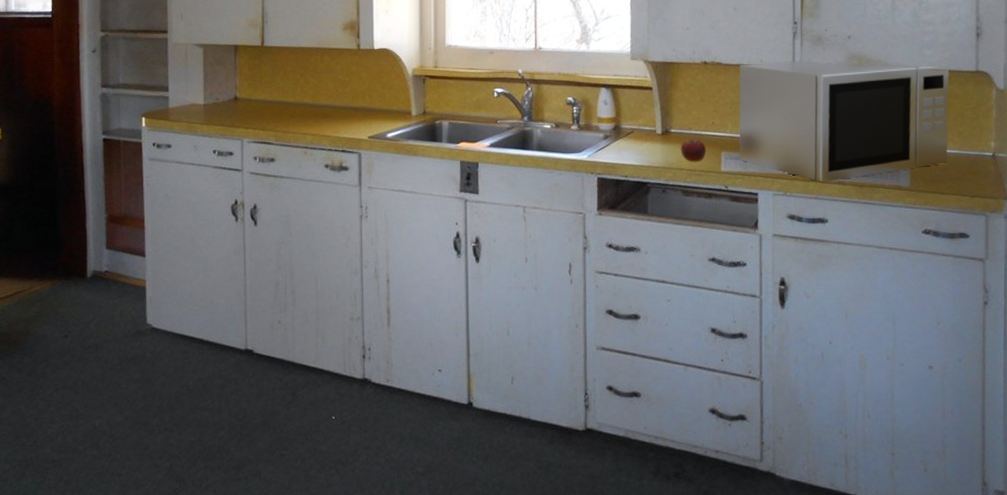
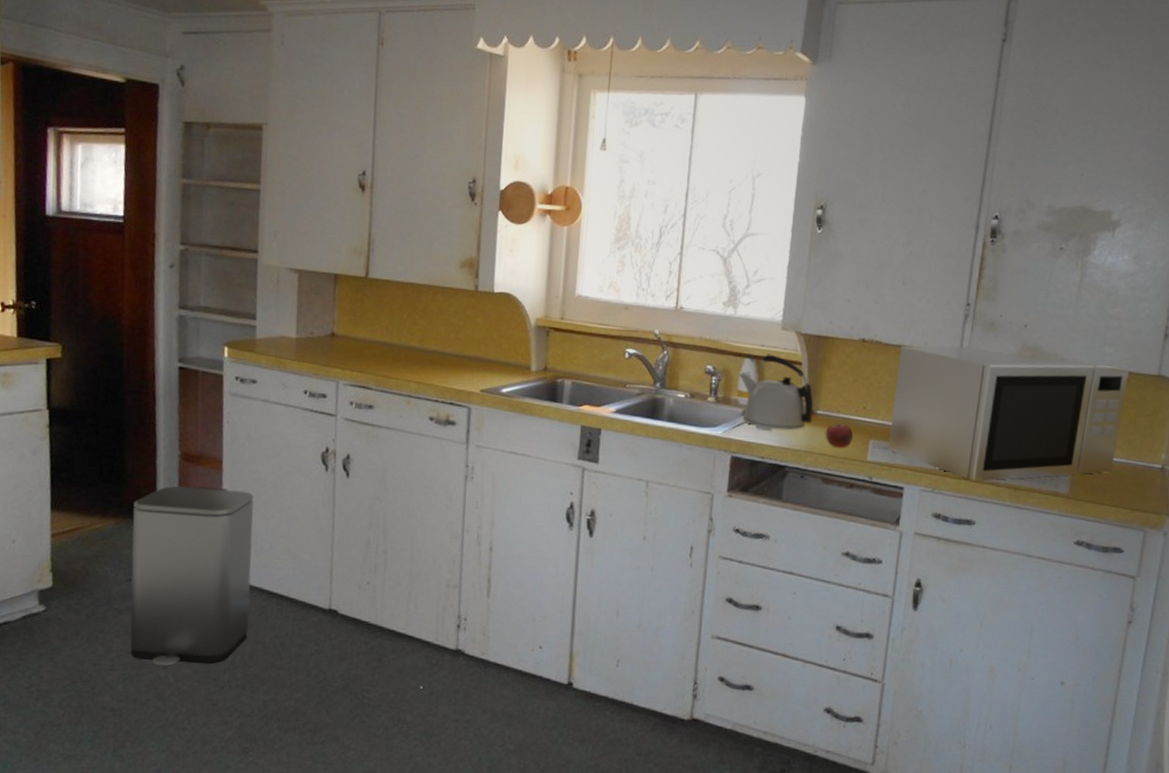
pedal bin: none [67,245,174,415] -> present [129,486,254,666]
kettle: none [596,82,668,152] -> present [738,354,814,432]

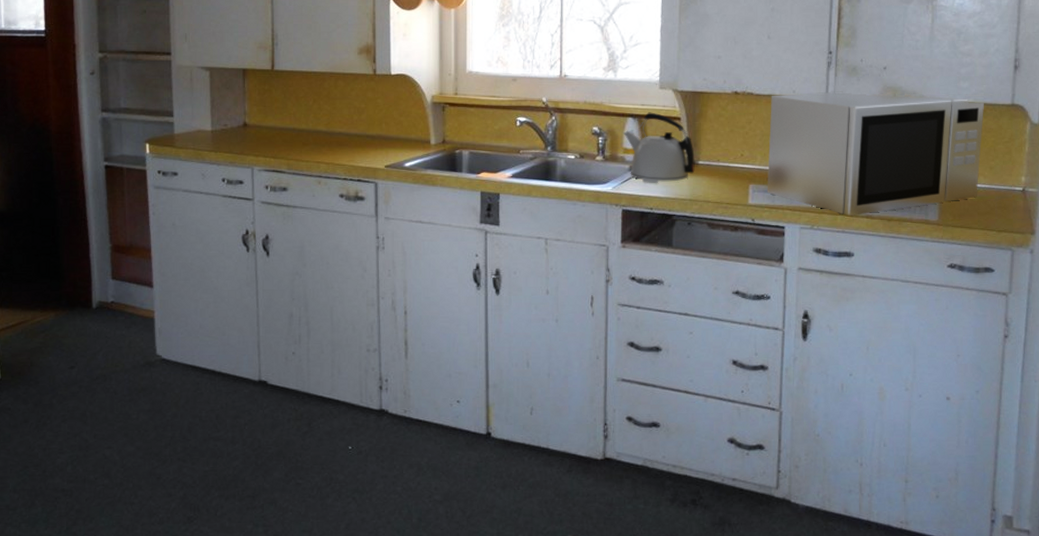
pedal bin: present [129,486,254,666] -> none [71,275,185,445]
fruit: present [825,423,854,449] -> none [707,171,734,195]

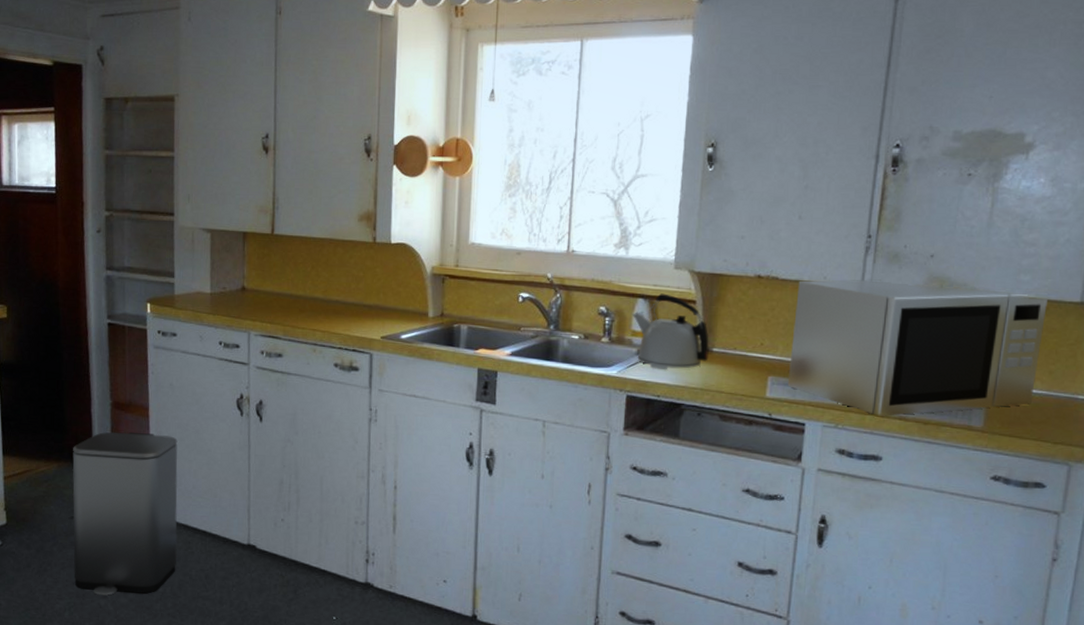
pedal bin: none [71,275,185,445] -> present [72,432,178,596]

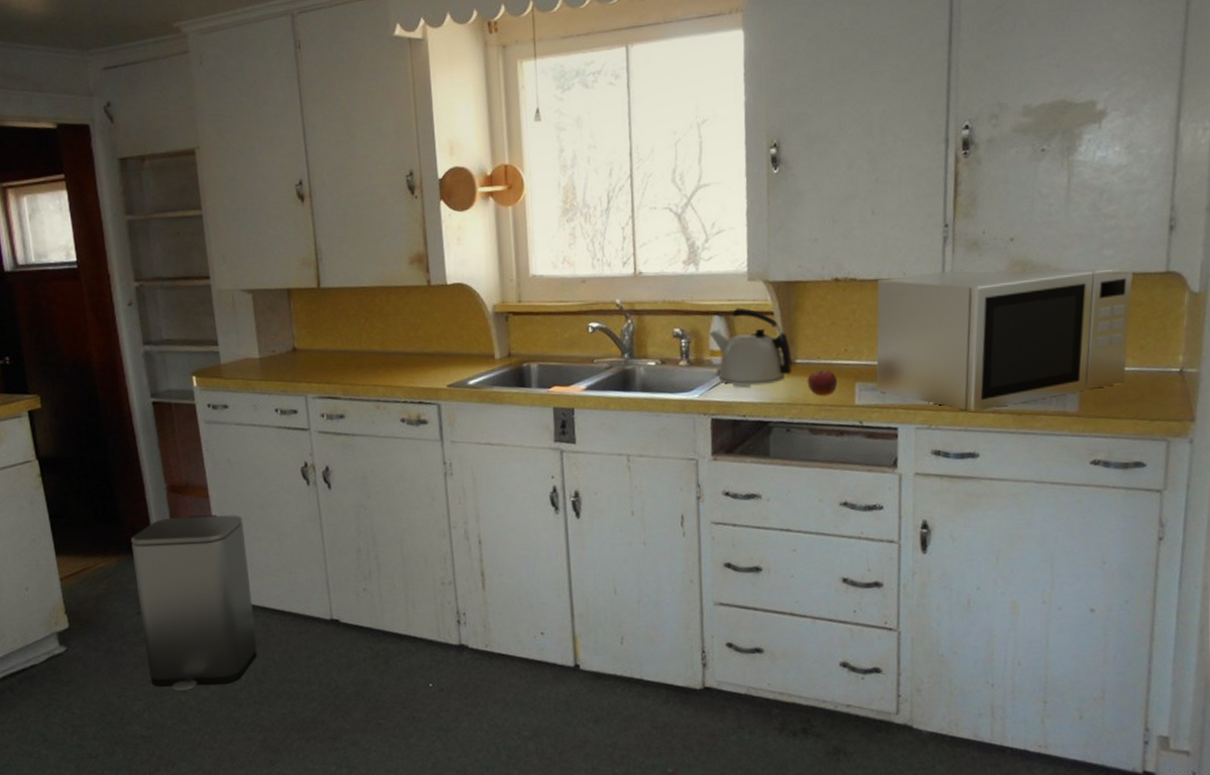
fruit: none [721,360,751,386] -> present [807,369,838,397]

